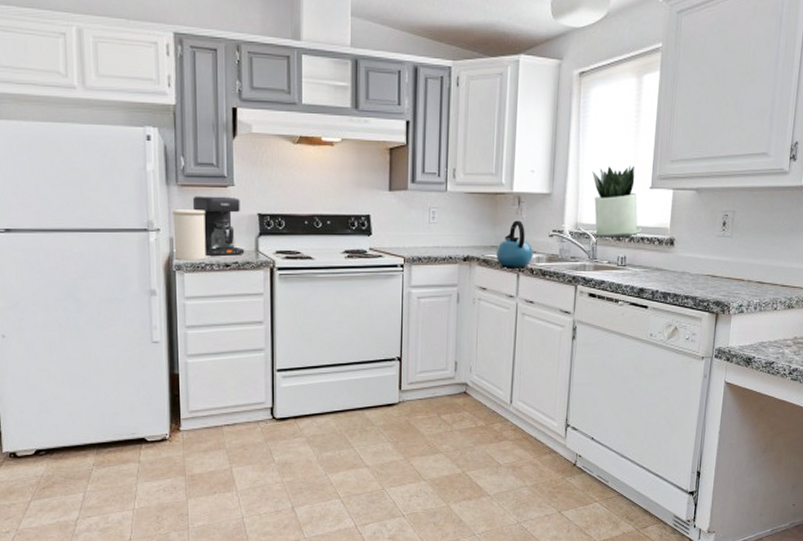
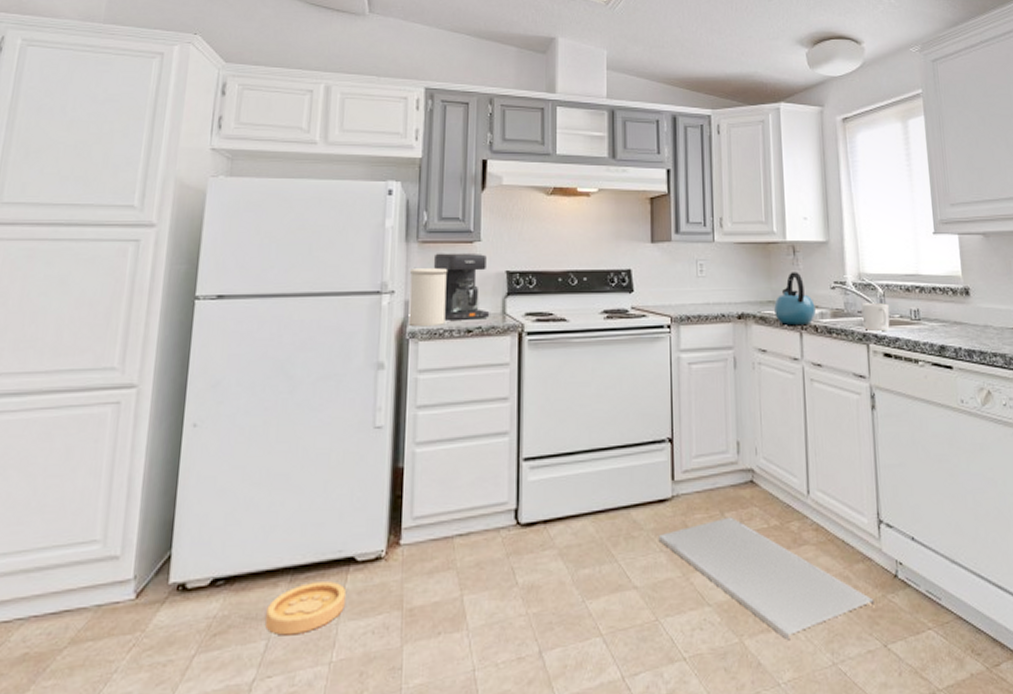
pet bowl: none [81,455,141,490] -> present [265,581,345,636]
door mat: none [386,418,555,506] -> present [658,517,874,641]
mug: none [573,249,599,275] -> present [861,302,890,332]
planter: present [591,165,643,237] -> none [869,210,933,288]

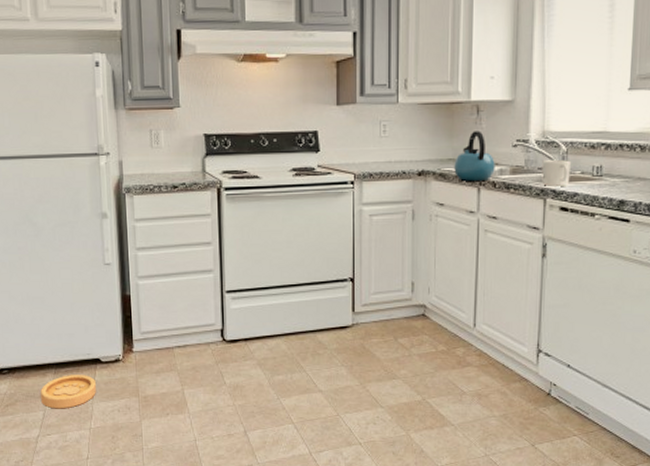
canister: present [408,268,447,327] -> none [121,132,154,184]
coffee maker: present [434,254,490,322] -> none [141,119,192,179]
door mat: present [658,517,874,641] -> none [340,342,527,436]

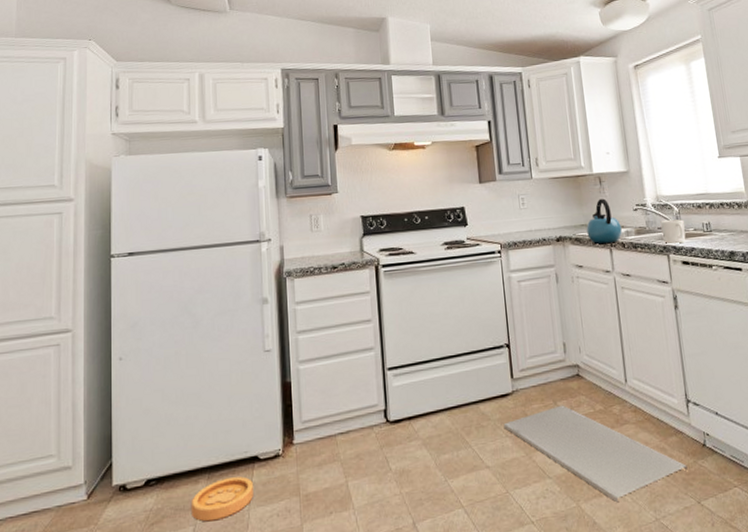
door mat: none [340,342,527,436] -> present [503,405,688,503]

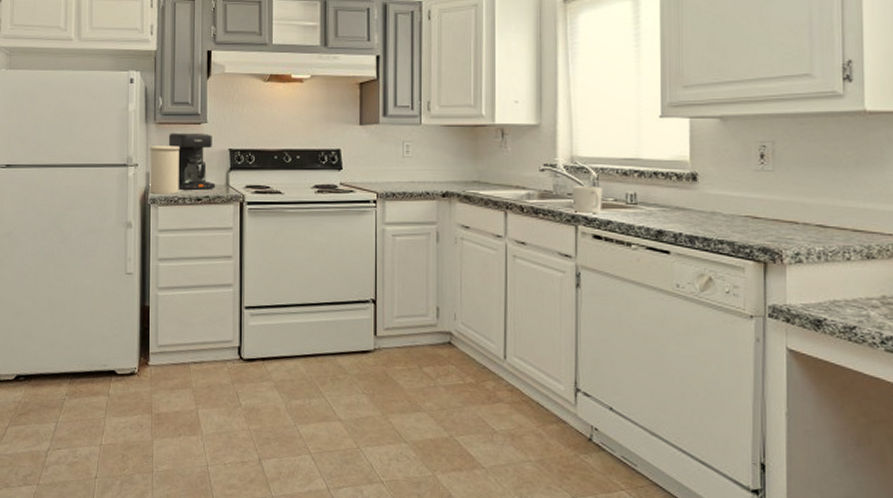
pet bowl: present [192,476,253,522] -> none [54,386,109,422]
canister: none [282,217,315,267] -> present [150,146,180,195]
coffee maker: none [301,203,351,261] -> present [169,134,216,191]
door mat: present [503,405,688,503] -> none [361,371,566,481]
kettle: present [586,198,622,244] -> none [479,154,522,206]

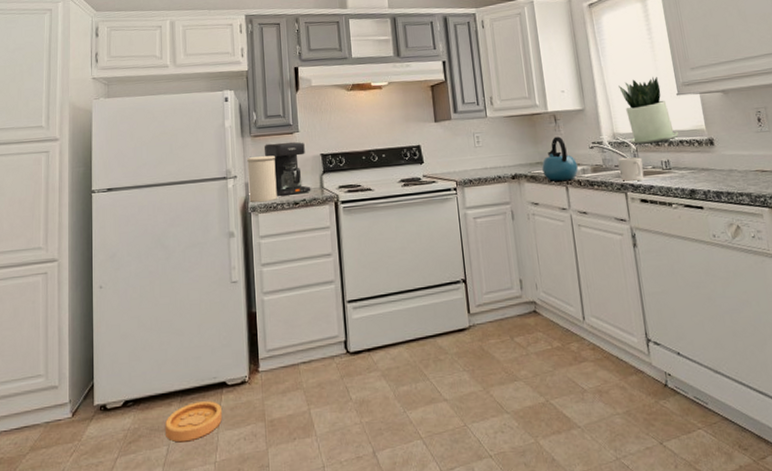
pet bowl: none [54,386,109,422] -> present [165,401,222,443]
kettle: none [479,154,522,206] -> present [542,136,578,182]
planter: none [587,92,655,172] -> present [618,76,679,145]

